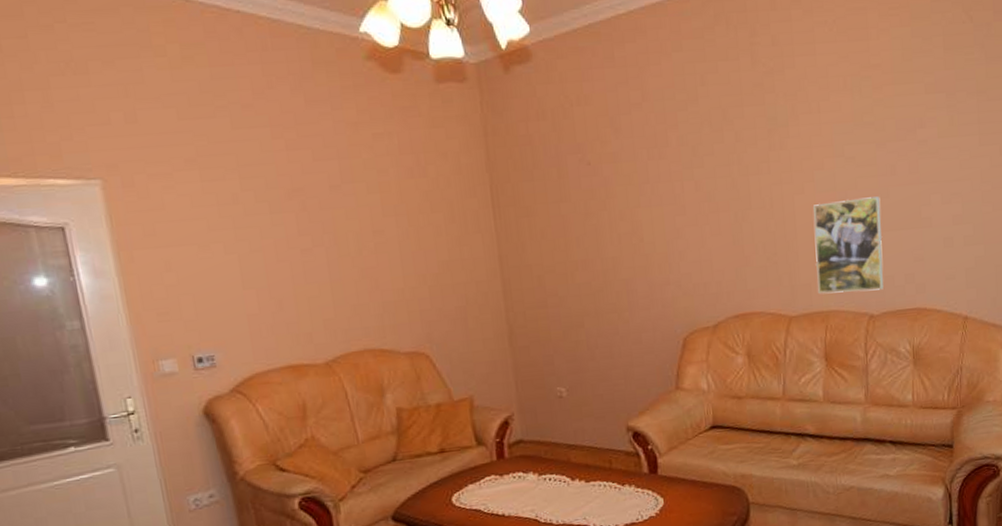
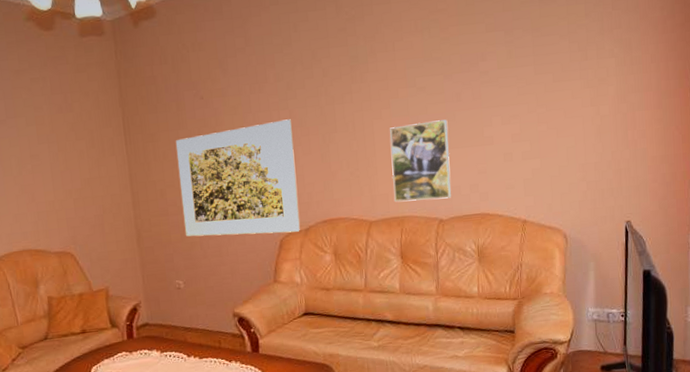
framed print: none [557,192,707,334] -> present [176,119,300,237]

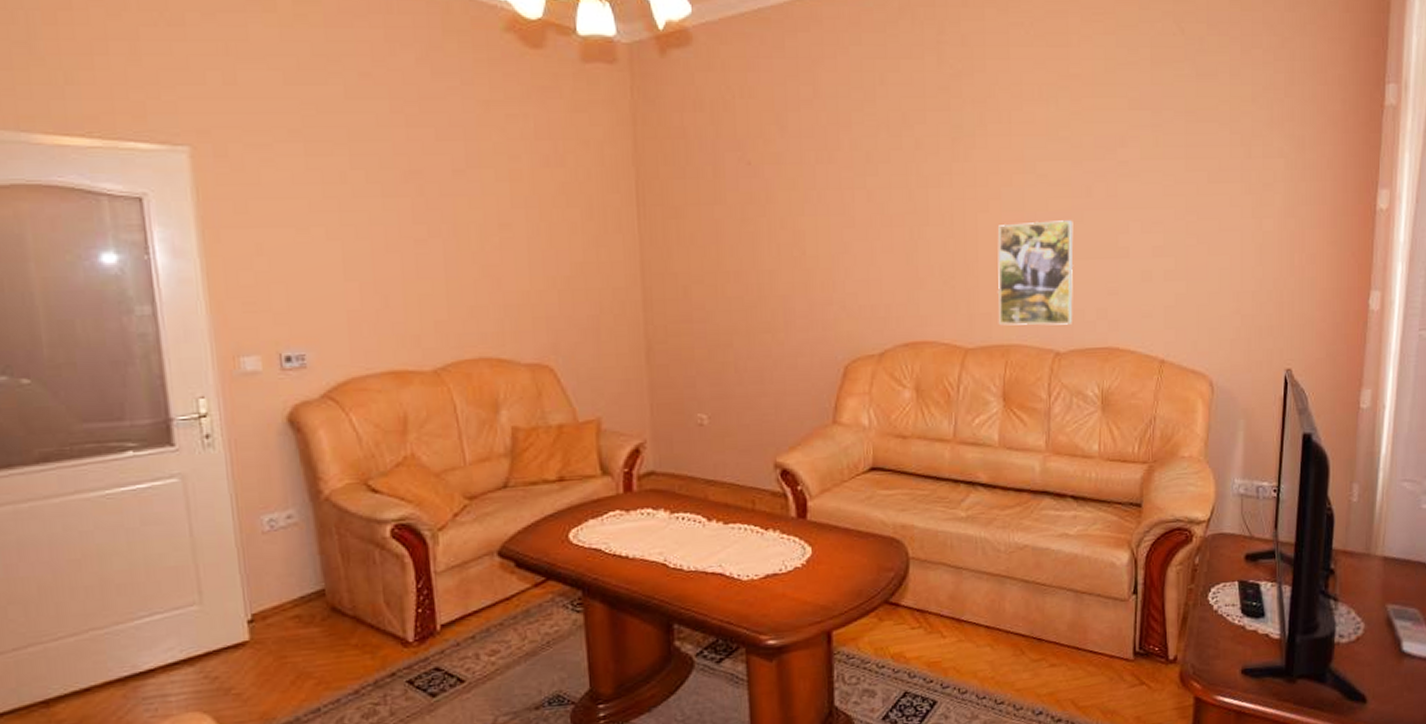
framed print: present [176,119,300,237] -> none [710,202,873,357]

